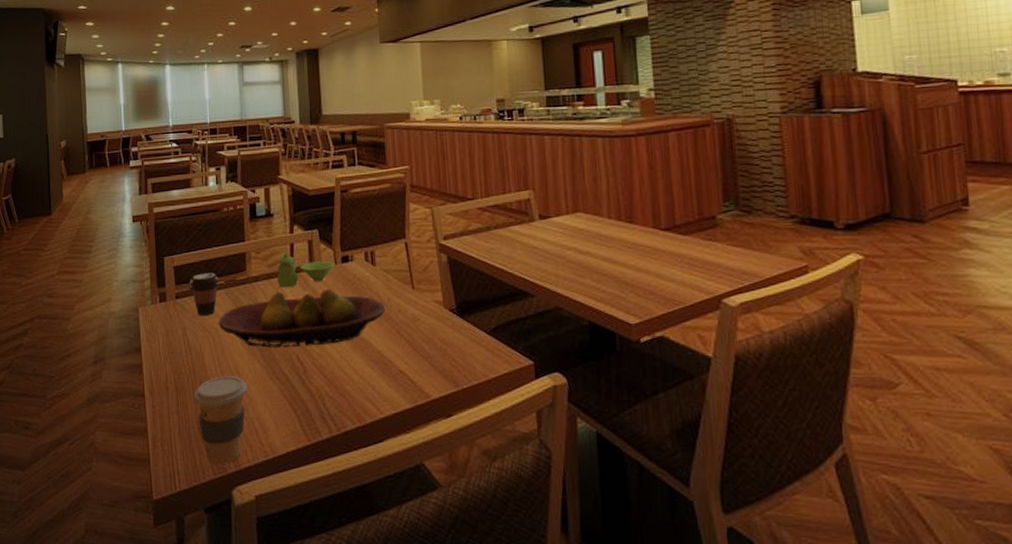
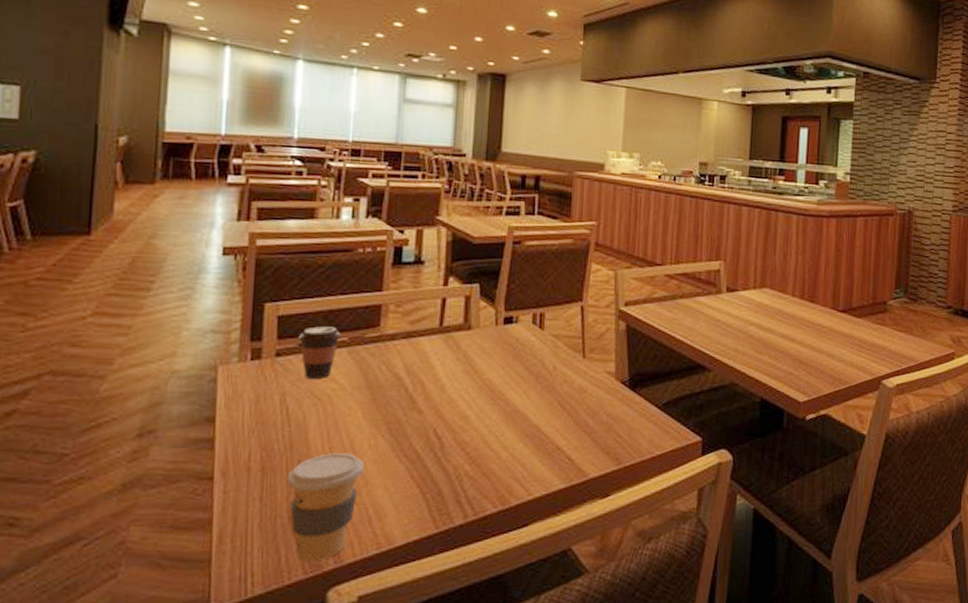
fruit bowl: present [218,288,386,348] -> none [333,352,550,420]
condiment set: present [277,253,335,288] -> none [419,308,496,350]

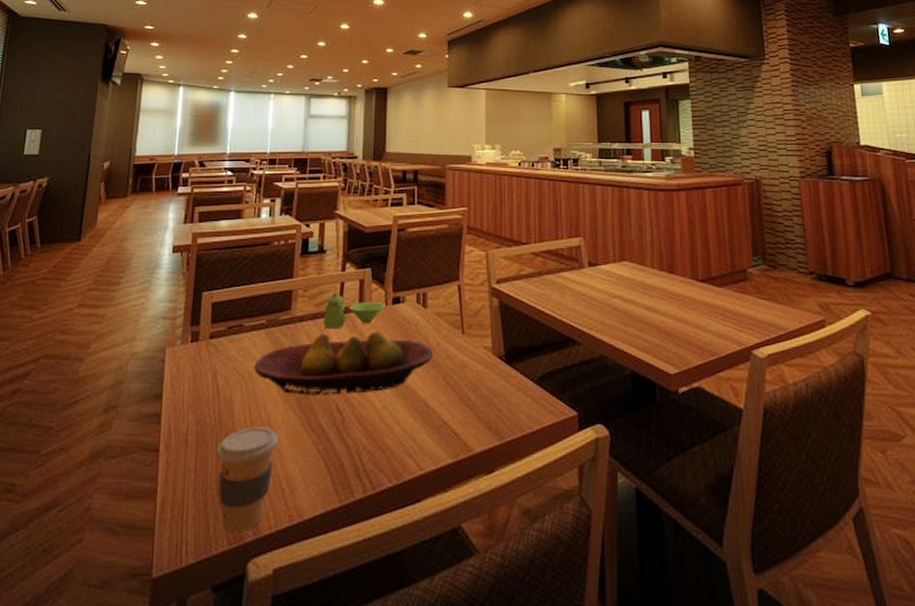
coffee cup: present [297,326,341,378] -> none [226,311,261,358]
fruit bowl: none [333,352,550,420] -> present [253,331,434,395]
condiment set: none [419,308,496,350] -> present [323,292,386,330]

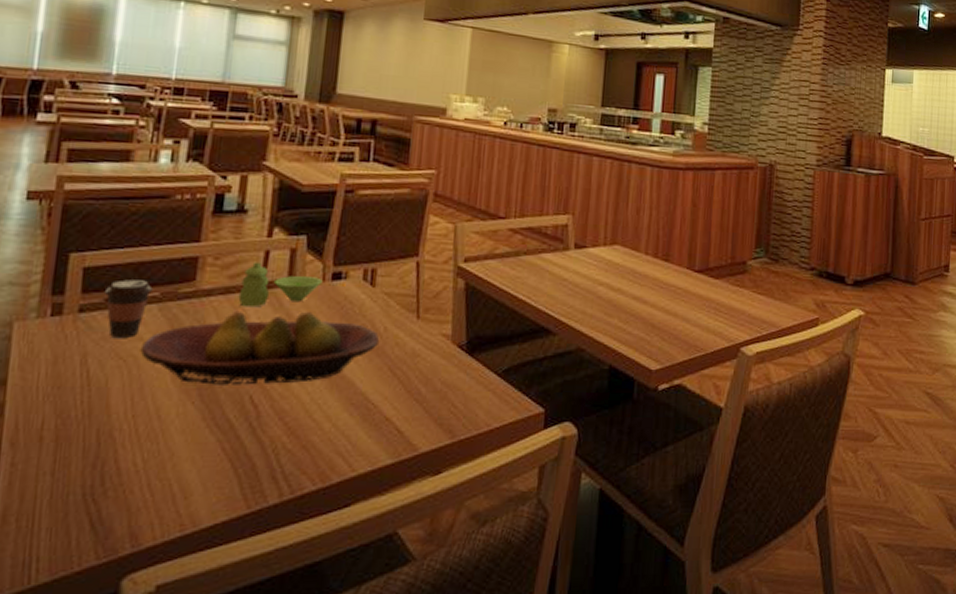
coffee cup: present [216,427,279,533] -> none [82,422,171,545]
coffee cup: none [226,311,261,358] -> present [103,279,153,338]

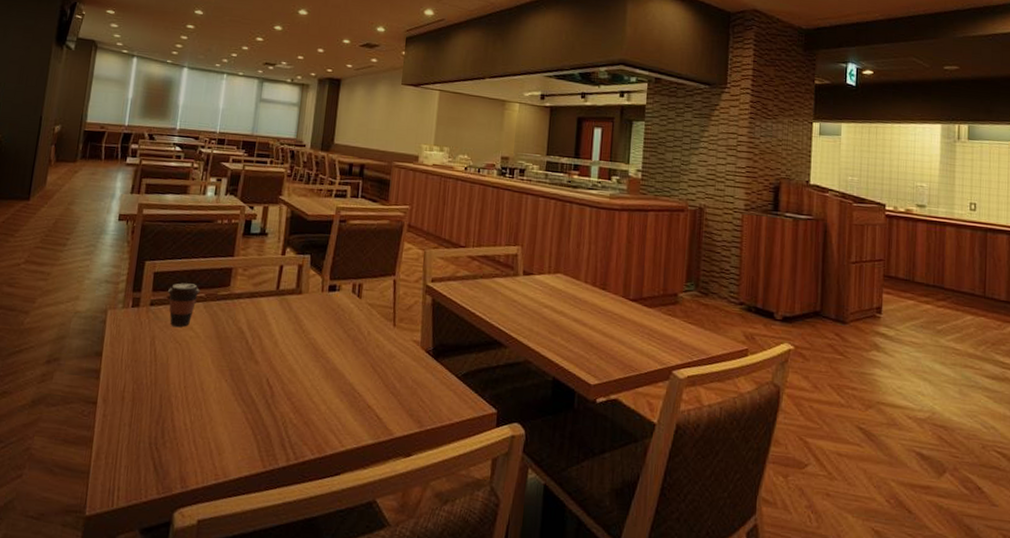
fruit bowl: present [140,310,380,385] -> none [190,311,365,371]
condiment set: present [238,261,323,308] -> none [259,274,322,309]

